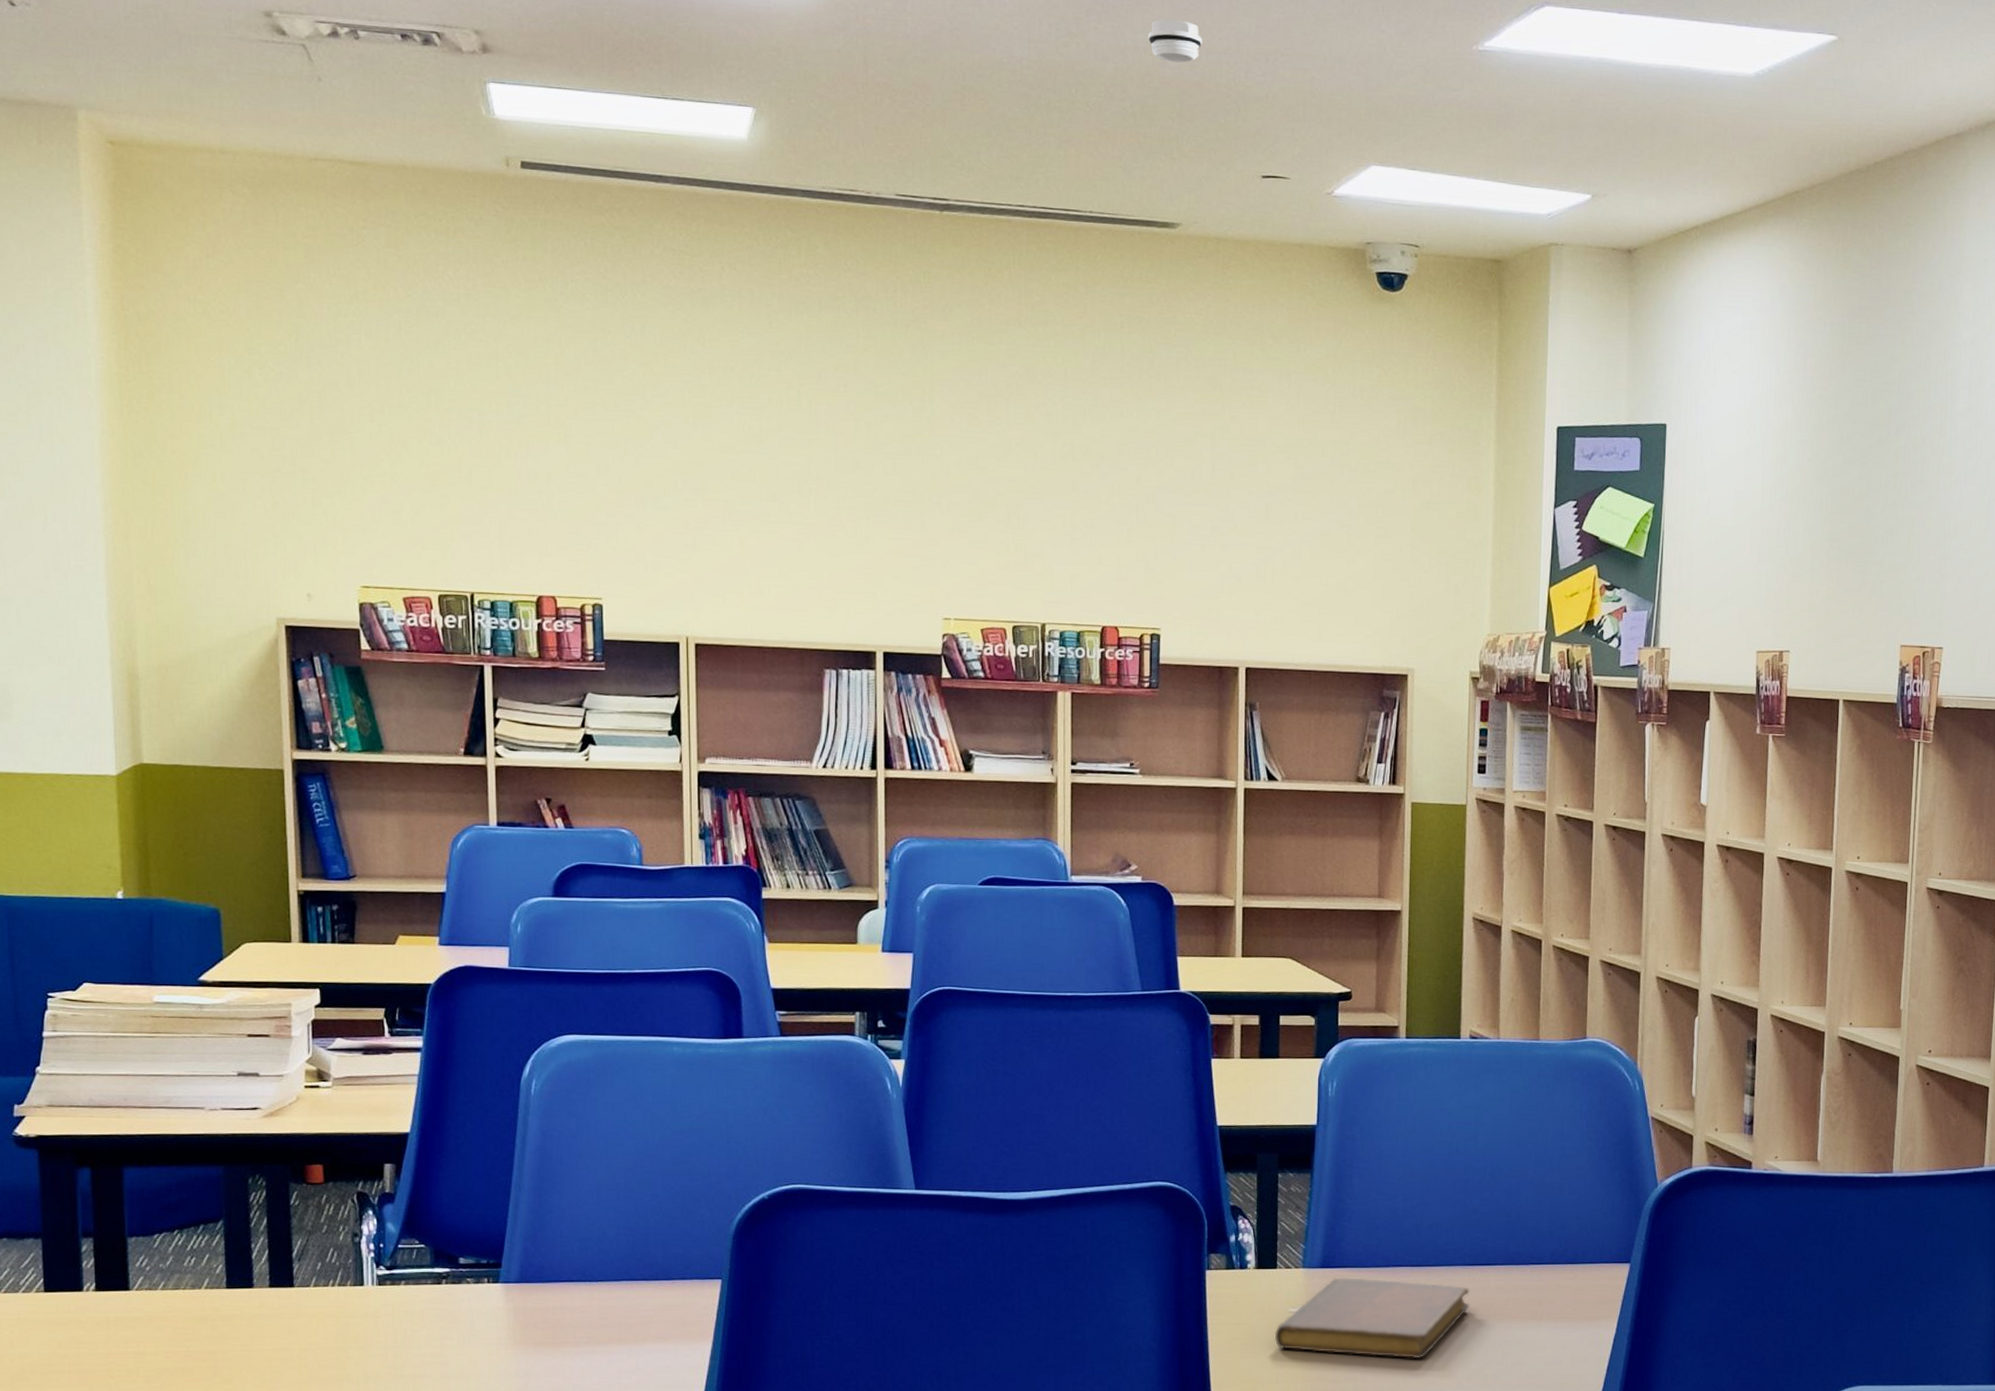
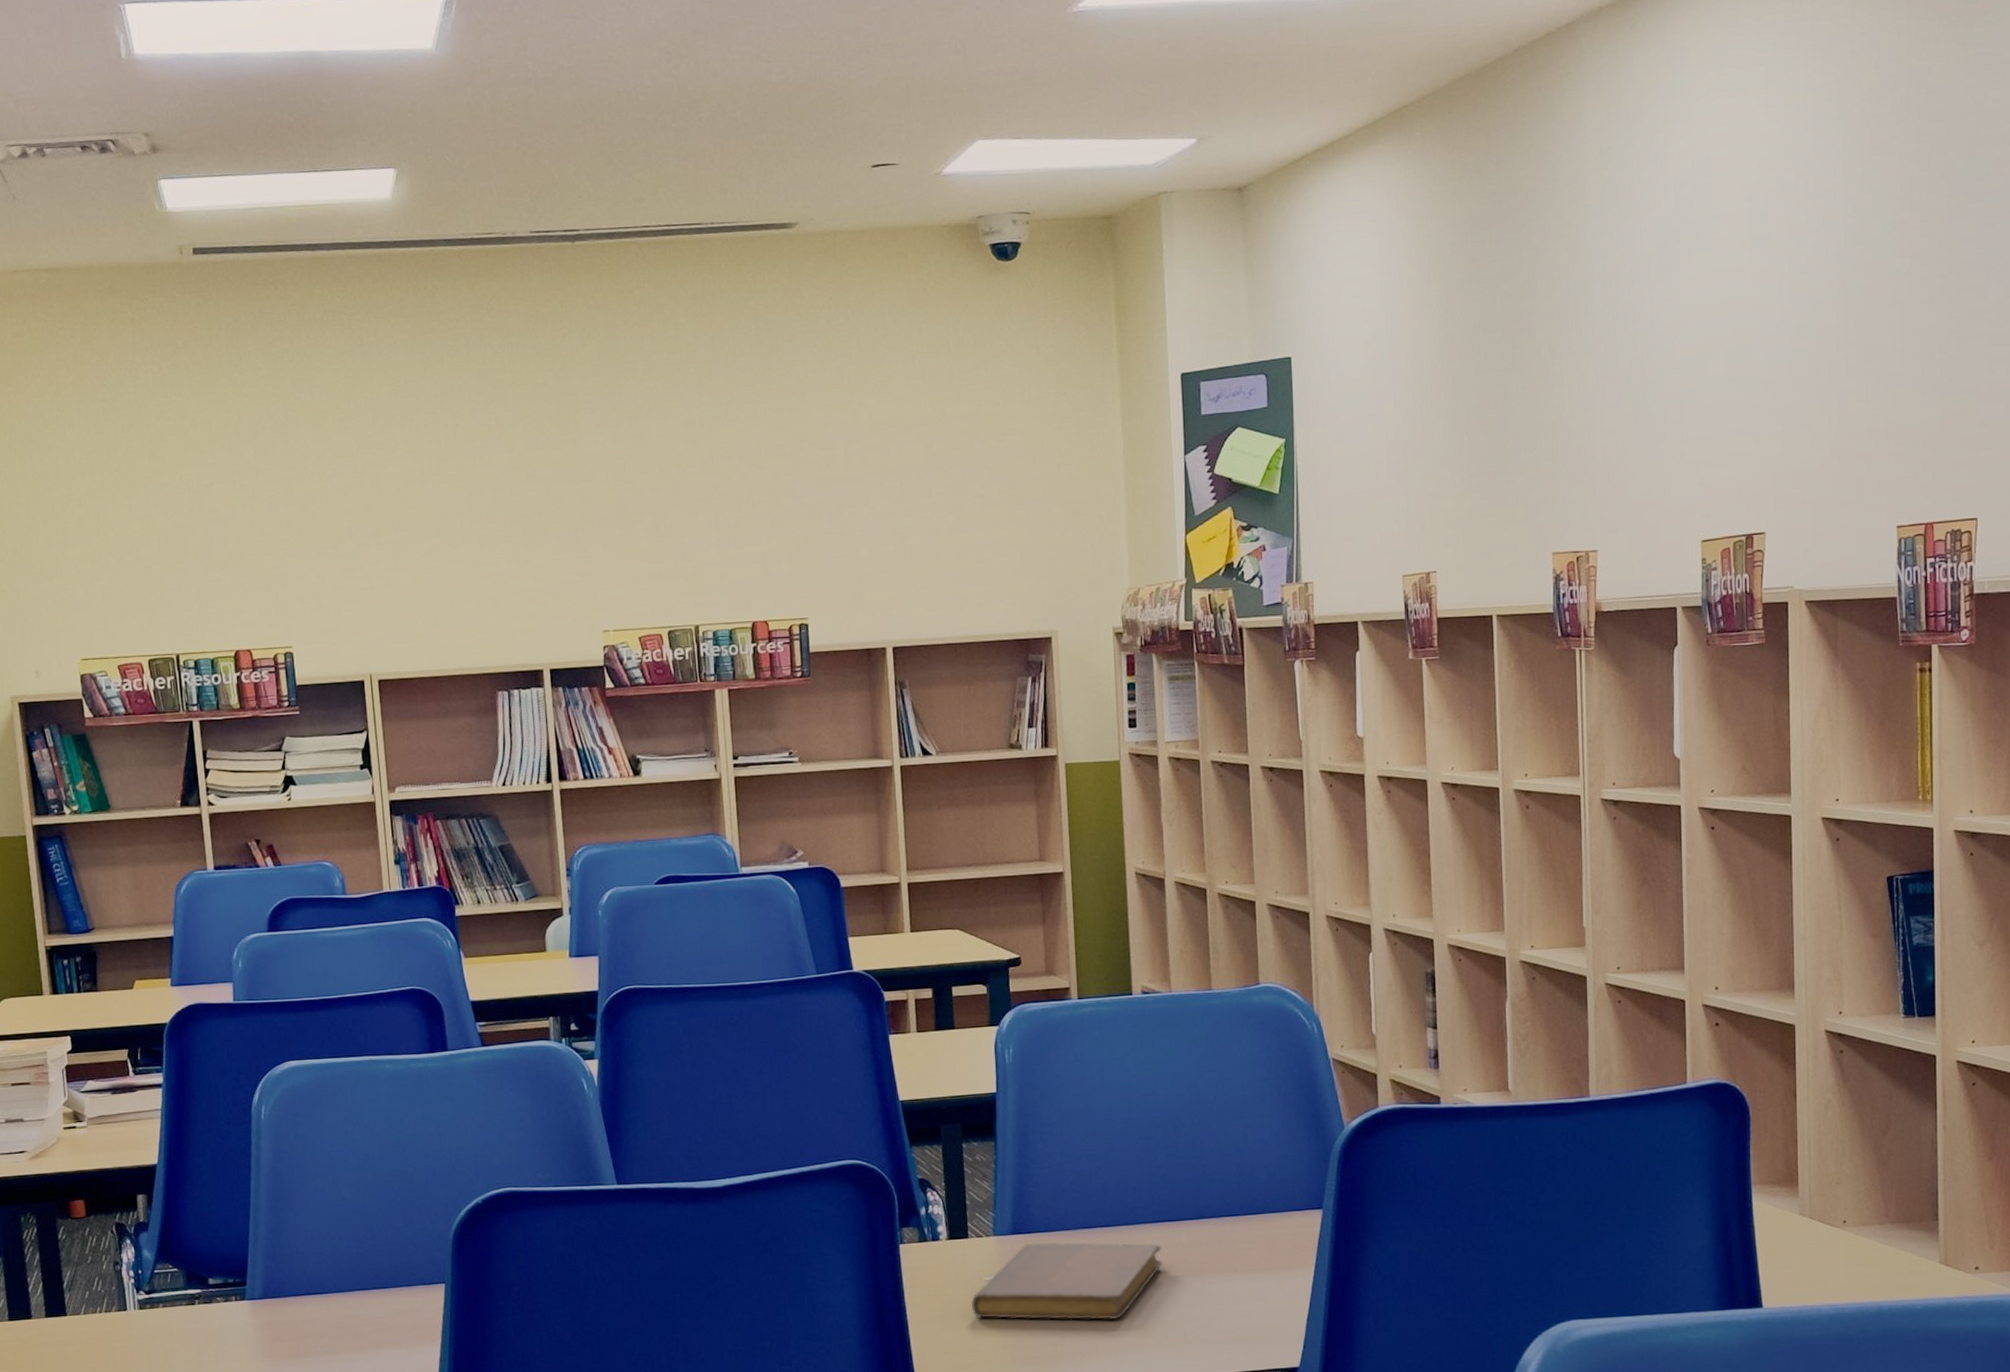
smoke detector: present [1148,19,1203,63] -> none [753,26,805,68]

